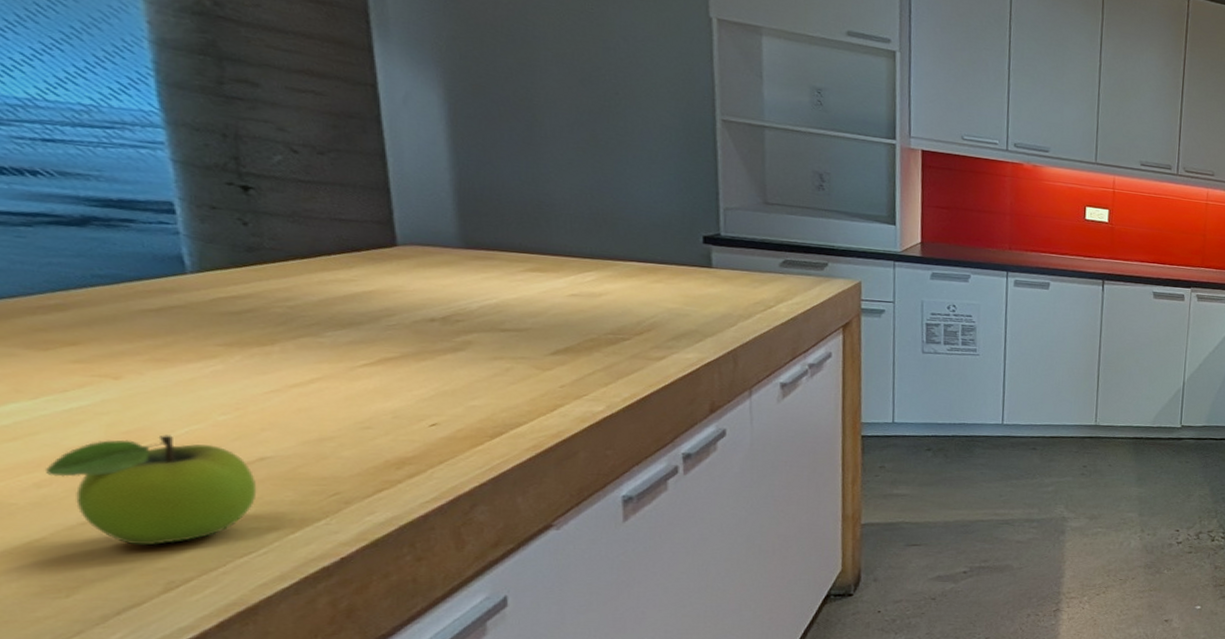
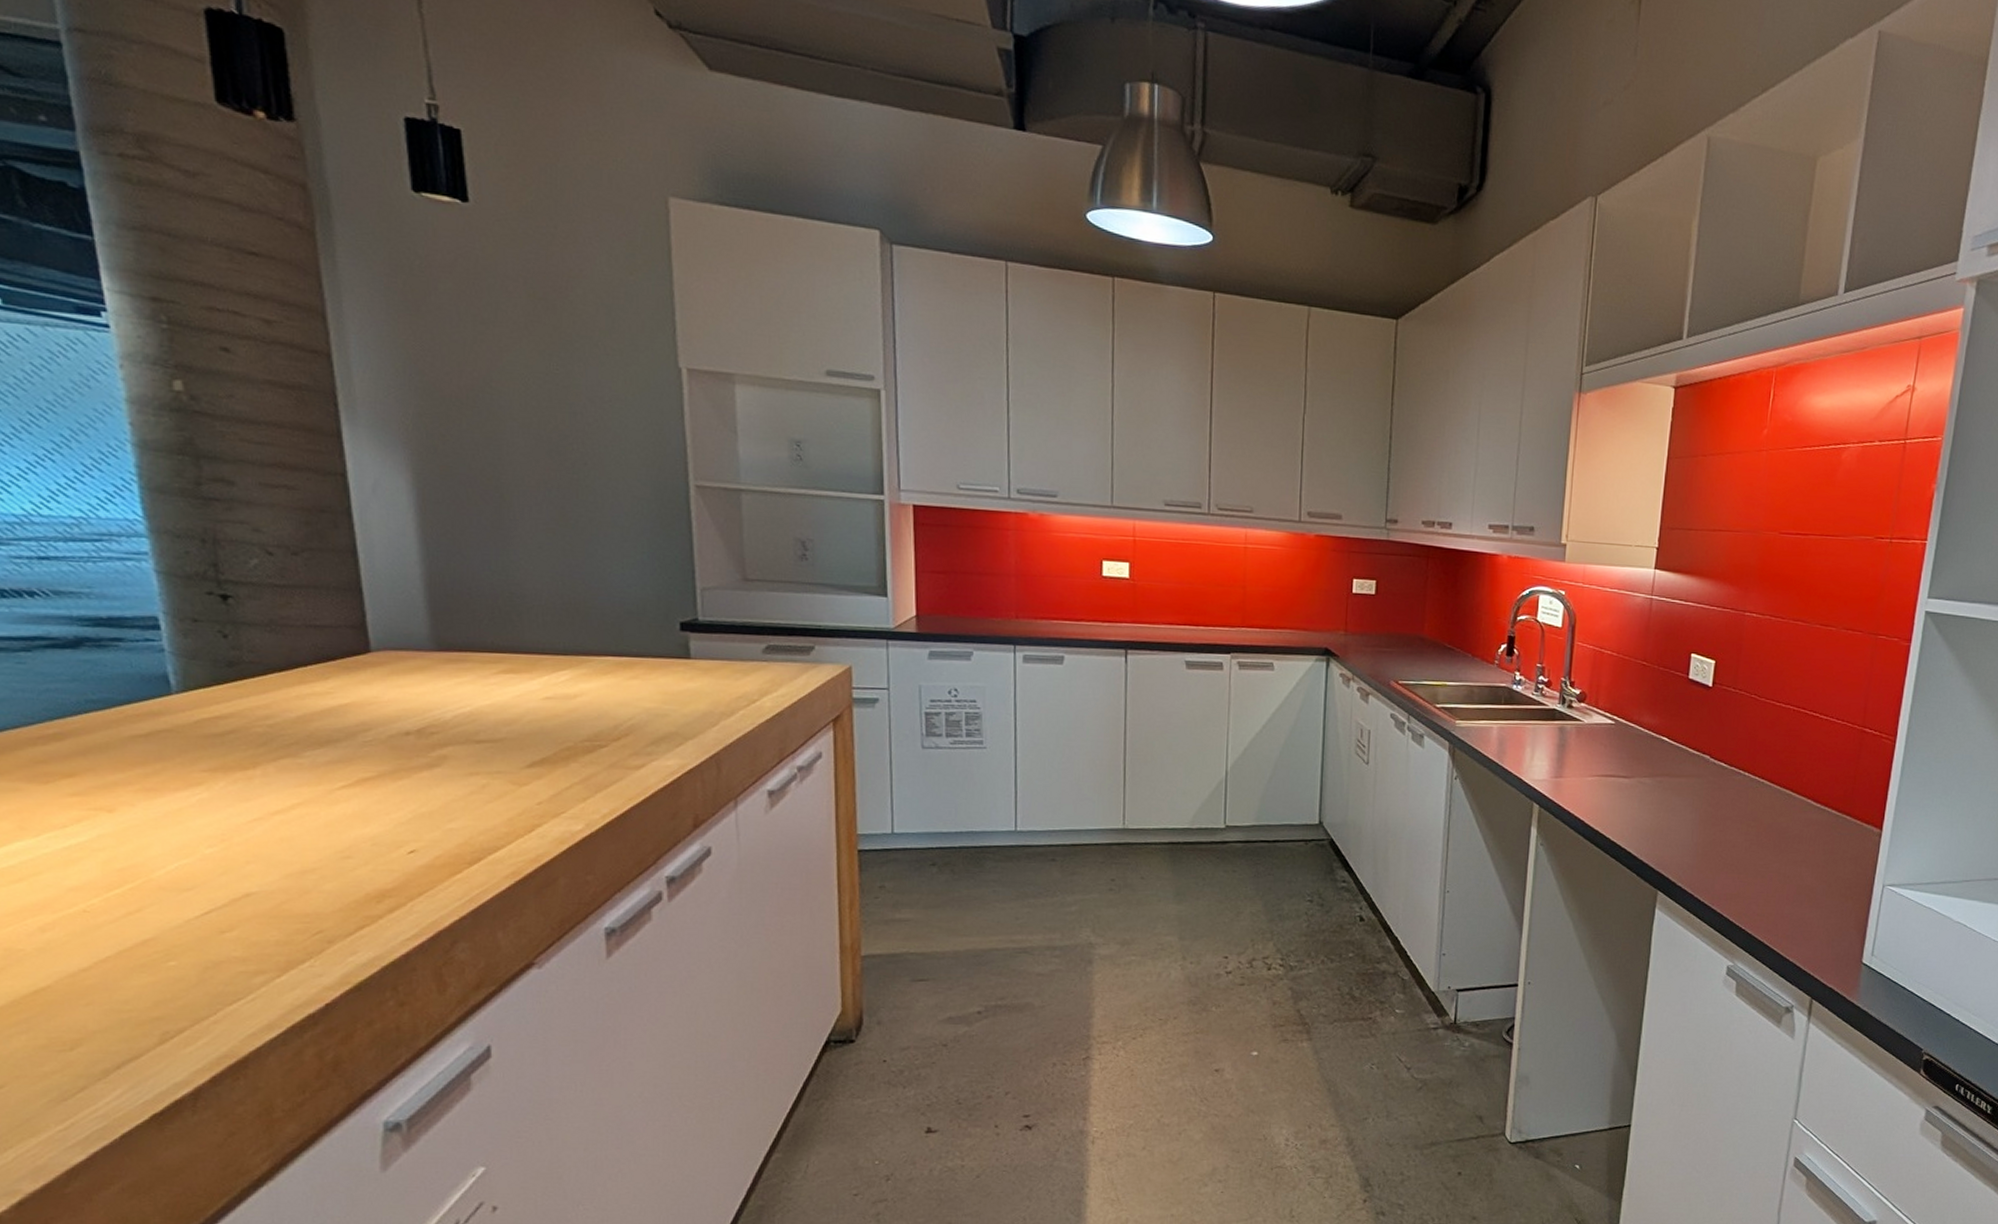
fruit: present [44,435,257,546] -> none [48,871,244,993]

